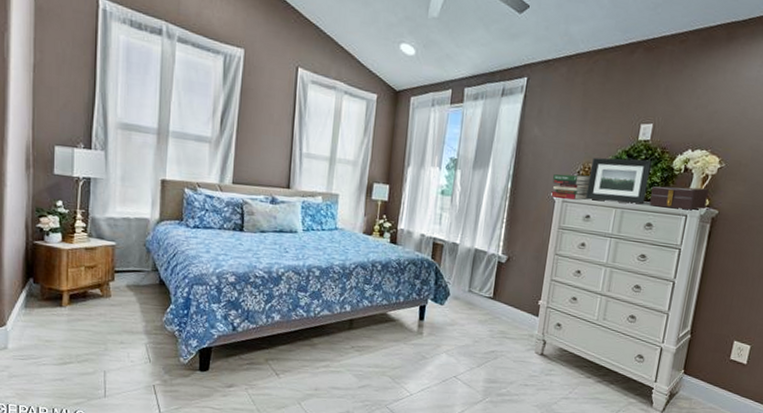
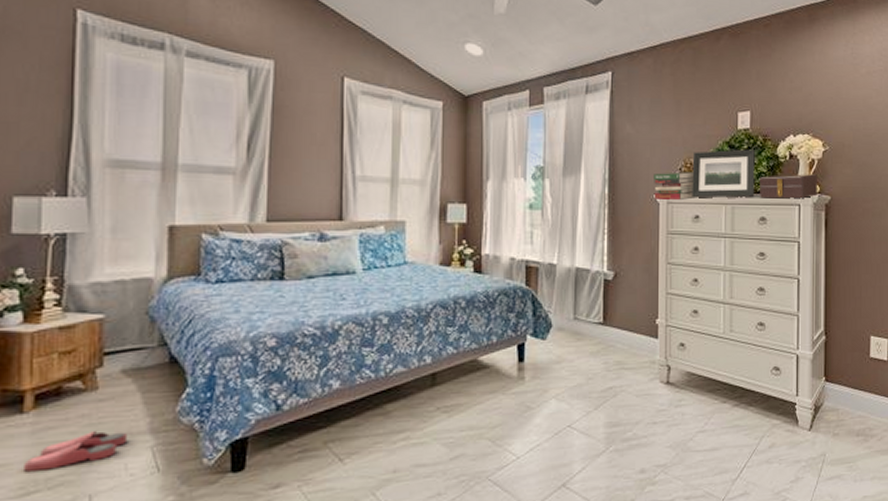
slippers: none [62,326,129,349] -> present [22,431,126,471]

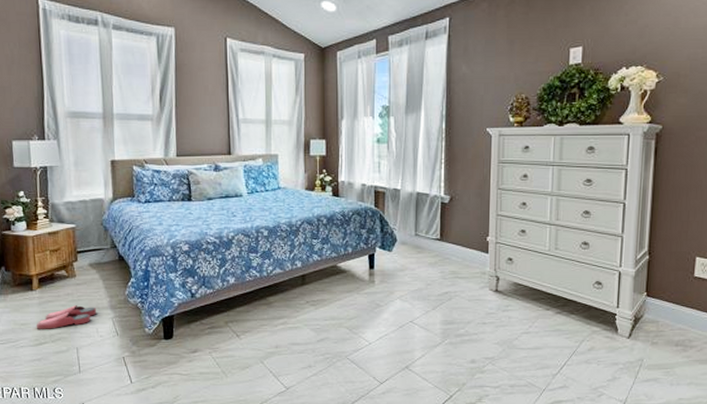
books: present [654,171,696,201] -> none [486,106,526,133]
picture frame: present [692,149,755,199] -> none [522,83,586,131]
jewelry box: present [760,174,817,199] -> none [589,105,649,129]

